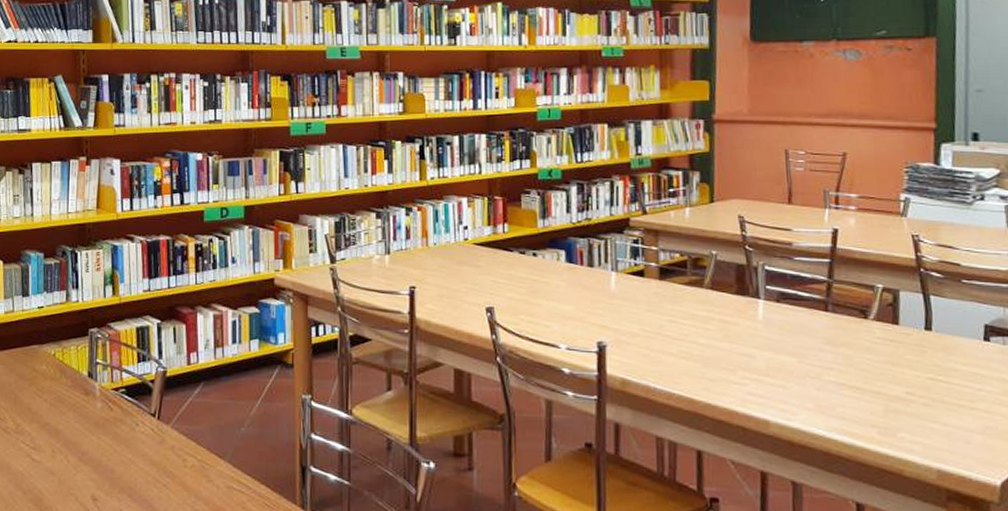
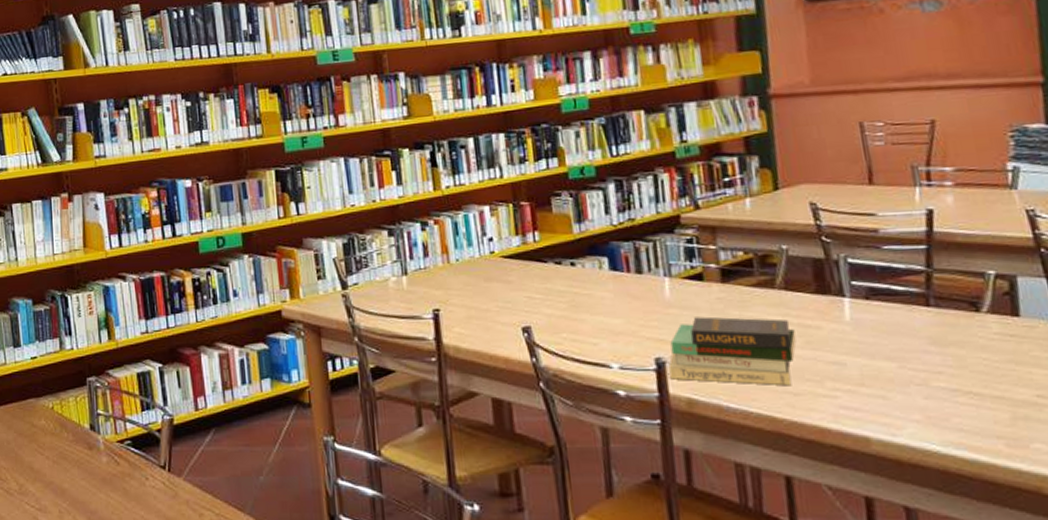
books: none [608,308,717,373] -> present [668,316,797,386]

